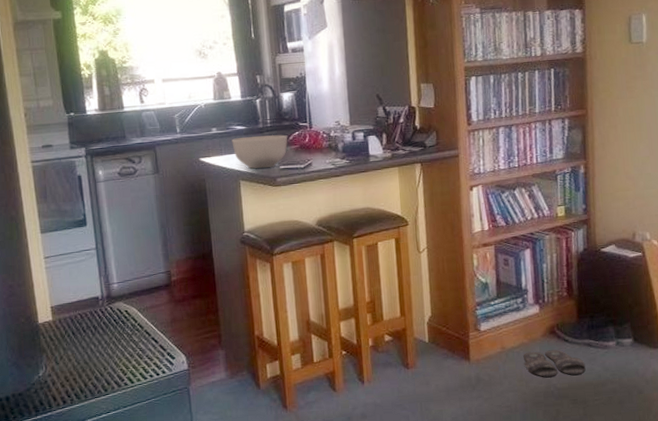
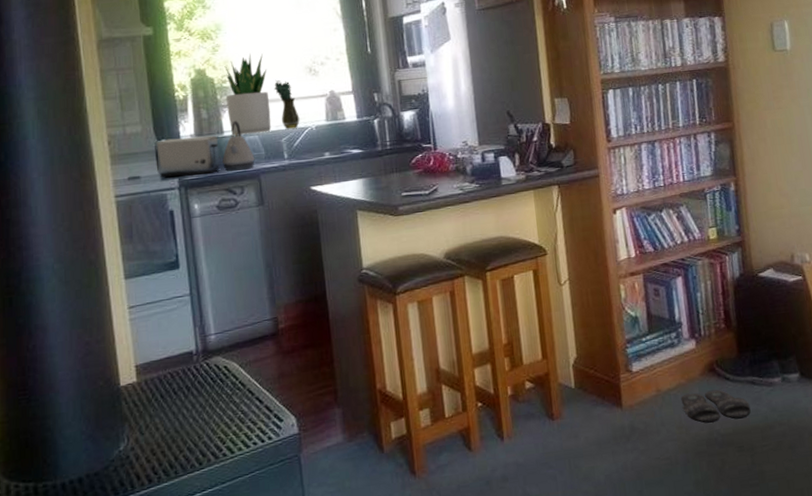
toaster: none [65,110,121,147] -> present [156,135,220,178]
kettle: none [122,97,151,143] -> present [221,120,255,171]
planter: none [124,37,165,111] -> present [224,53,271,136]
vase: none [167,61,191,107] -> present [273,79,300,130]
bowl: present [231,135,288,169] -> none [347,158,410,197]

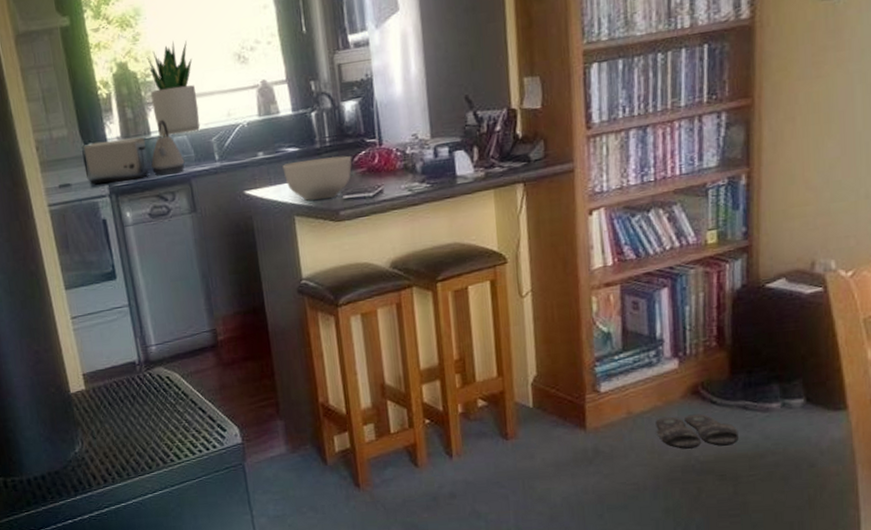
vase: present [273,79,300,130] -> none [200,70,230,128]
bowl: none [347,158,410,197] -> present [282,155,352,201]

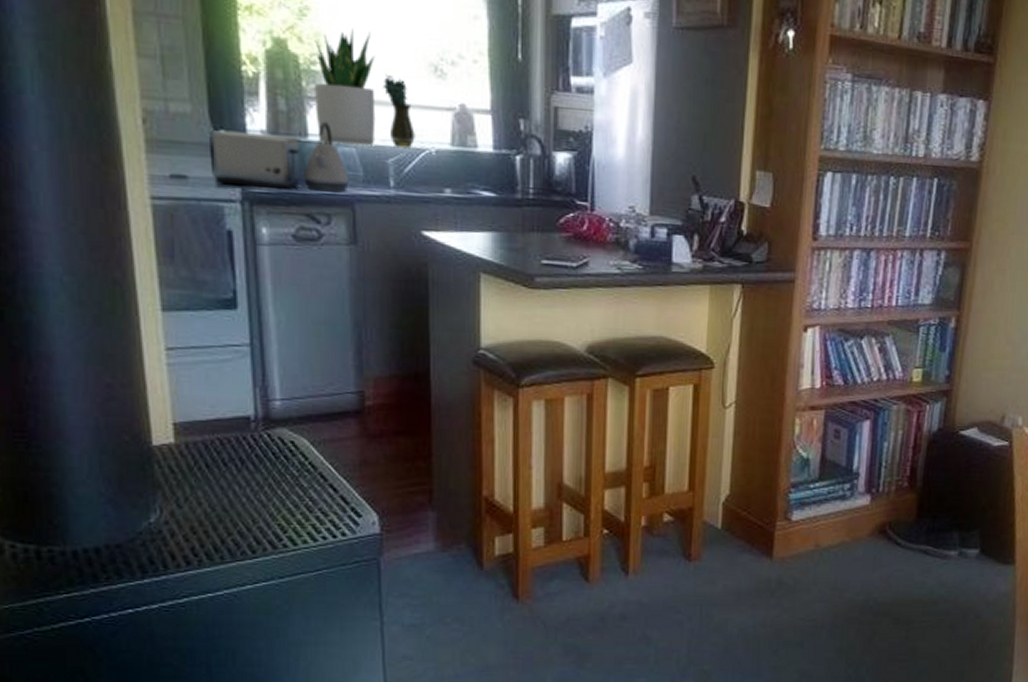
vase: none [200,70,230,128] -> present [382,73,415,149]
bowl: present [282,155,352,201] -> none [473,209,558,260]
slippers: present [655,414,739,449] -> none [840,553,917,589]

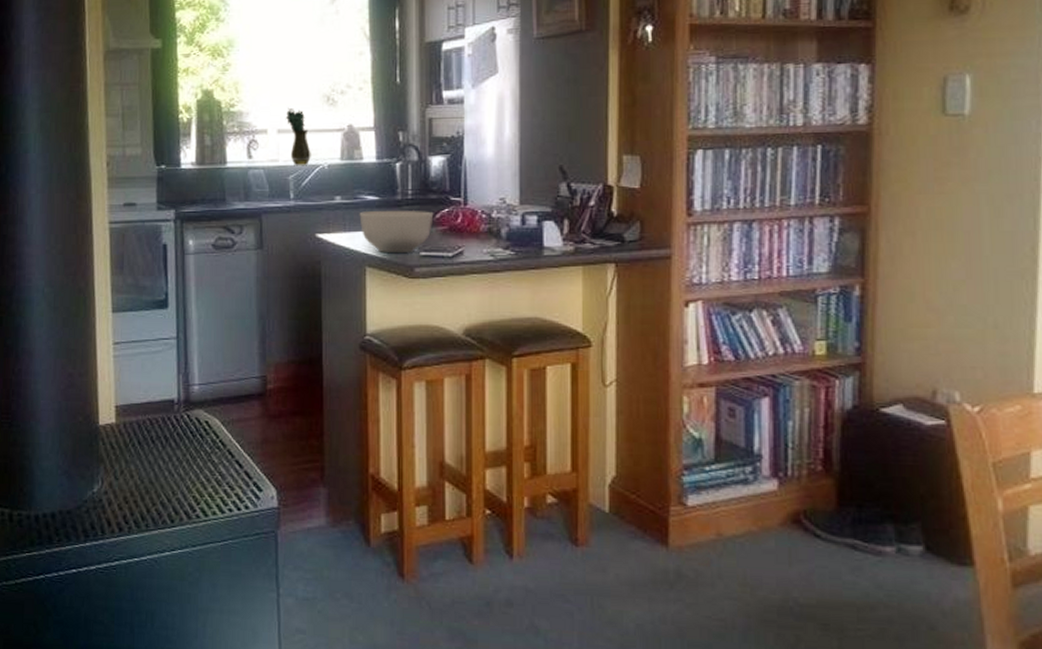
toaster: present [211,130,301,190] -> none [154,165,220,209]
kettle: present [302,121,349,193] -> none [221,150,258,207]
planter: present [315,28,376,146] -> none [233,75,280,167]
bowl: none [473,209,558,260] -> present [359,211,434,252]

